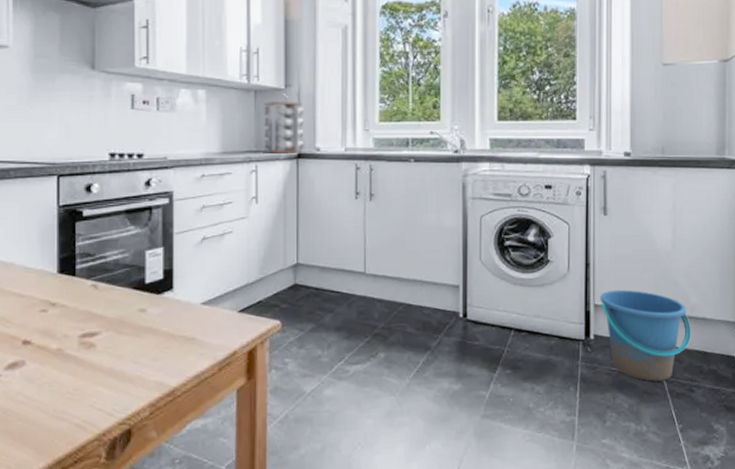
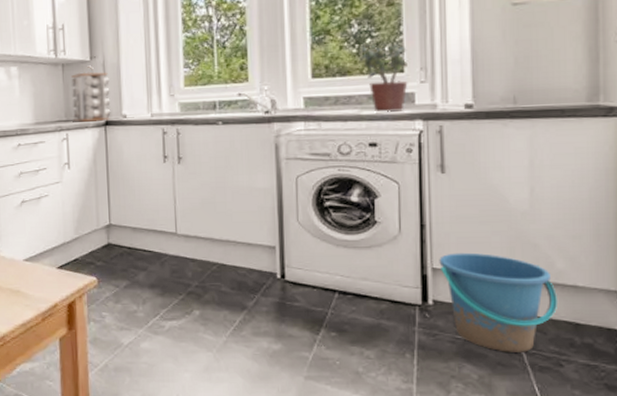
potted plant: none [539,90,579,156] -> present [358,43,408,112]

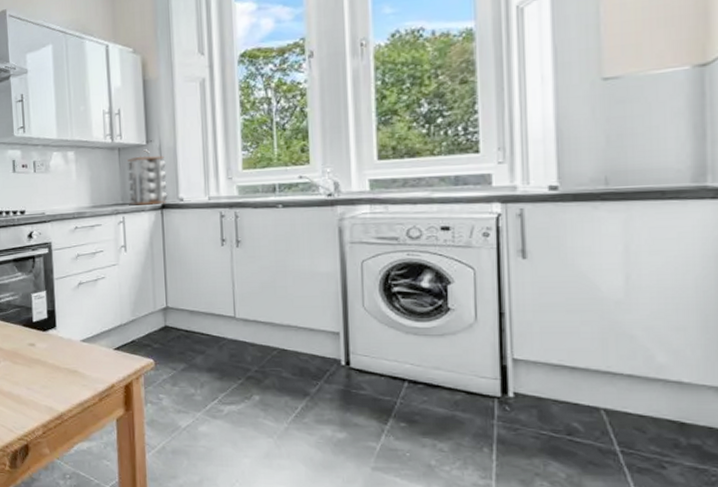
potted plant: present [358,43,408,112] -> none [428,122,484,195]
bucket: present [439,252,557,352] -> none [520,343,658,452]

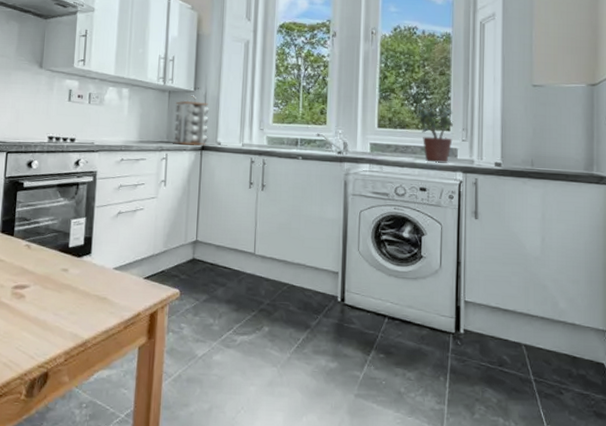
potted plant: none [428,122,484,195] -> present [416,103,453,163]

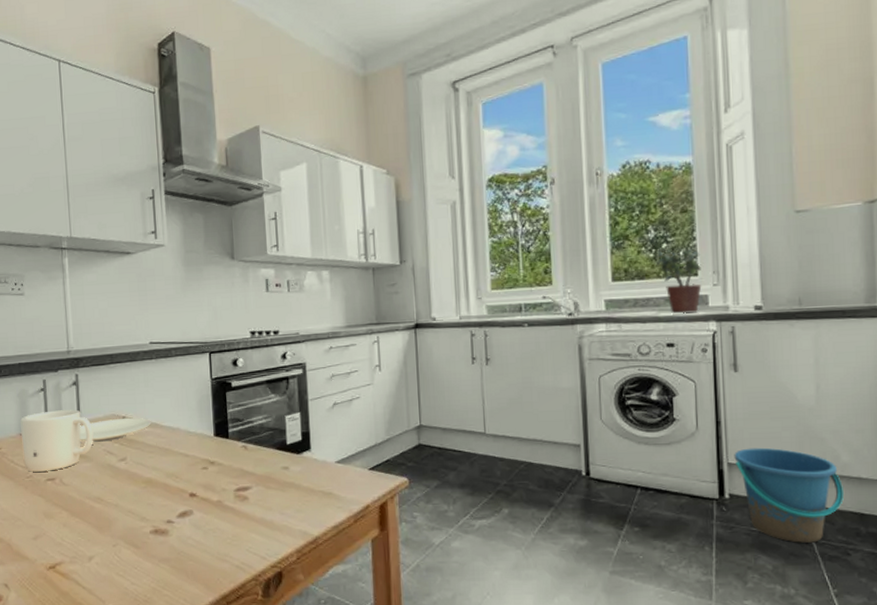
spice rack: present [172,95,209,147] -> none [381,269,421,326]
bucket: none [470,288,560,380] -> present [734,447,844,543]

